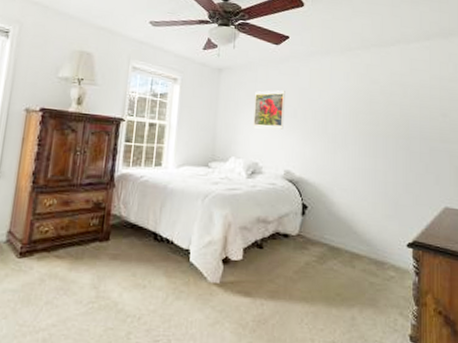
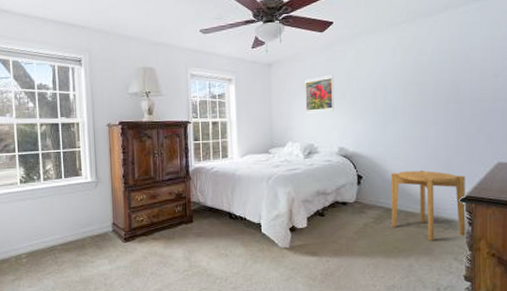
side table: none [335,205,413,291] -> present [390,170,466,242]

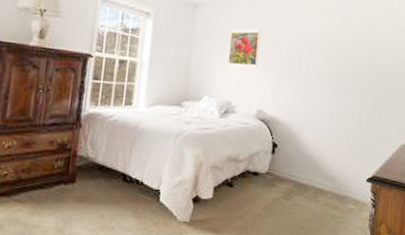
side table: present [390,170,466,242] -> none [301,143,373,223]

